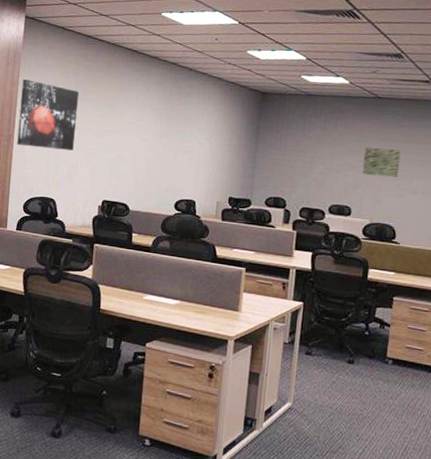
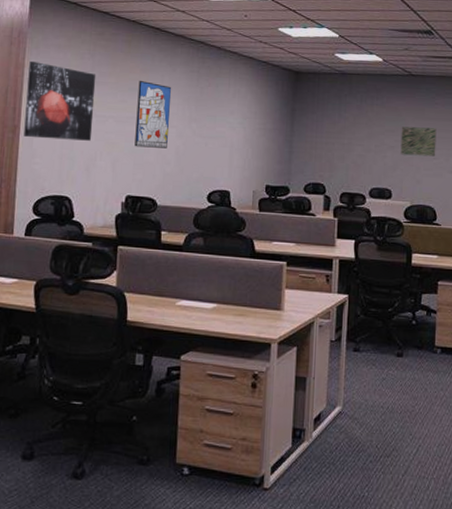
wall art: none [111,98,146,160] -> present [134,81,172,148]

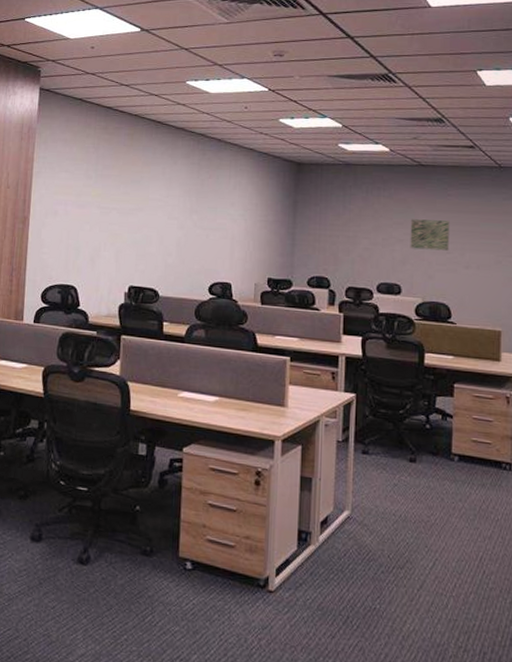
wall art: present [24,60,96,141] -> none [33,155,100,232]
wall art: present [134,81,172,148] -> none [137,173,173,240]

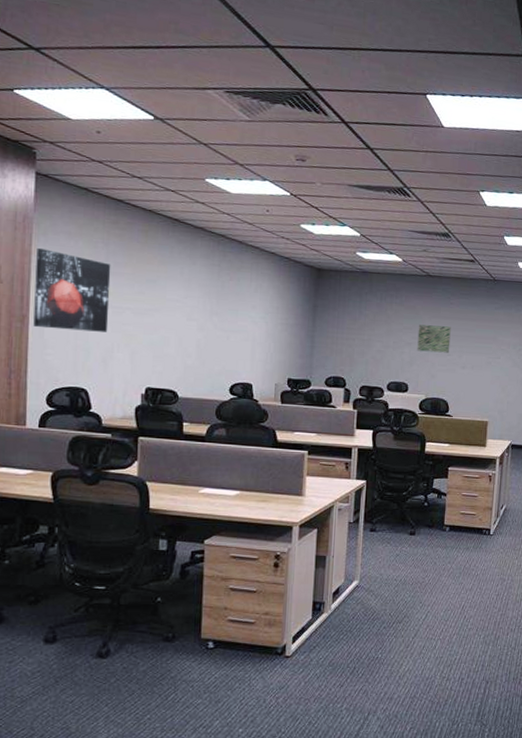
wall art: none [33,155,100,232] -> present [33,247,111,332]

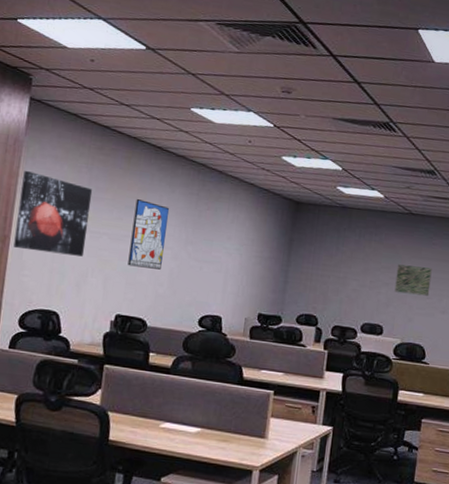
wall art: none [154,273,192,341] -> present [127,199,170,270]

